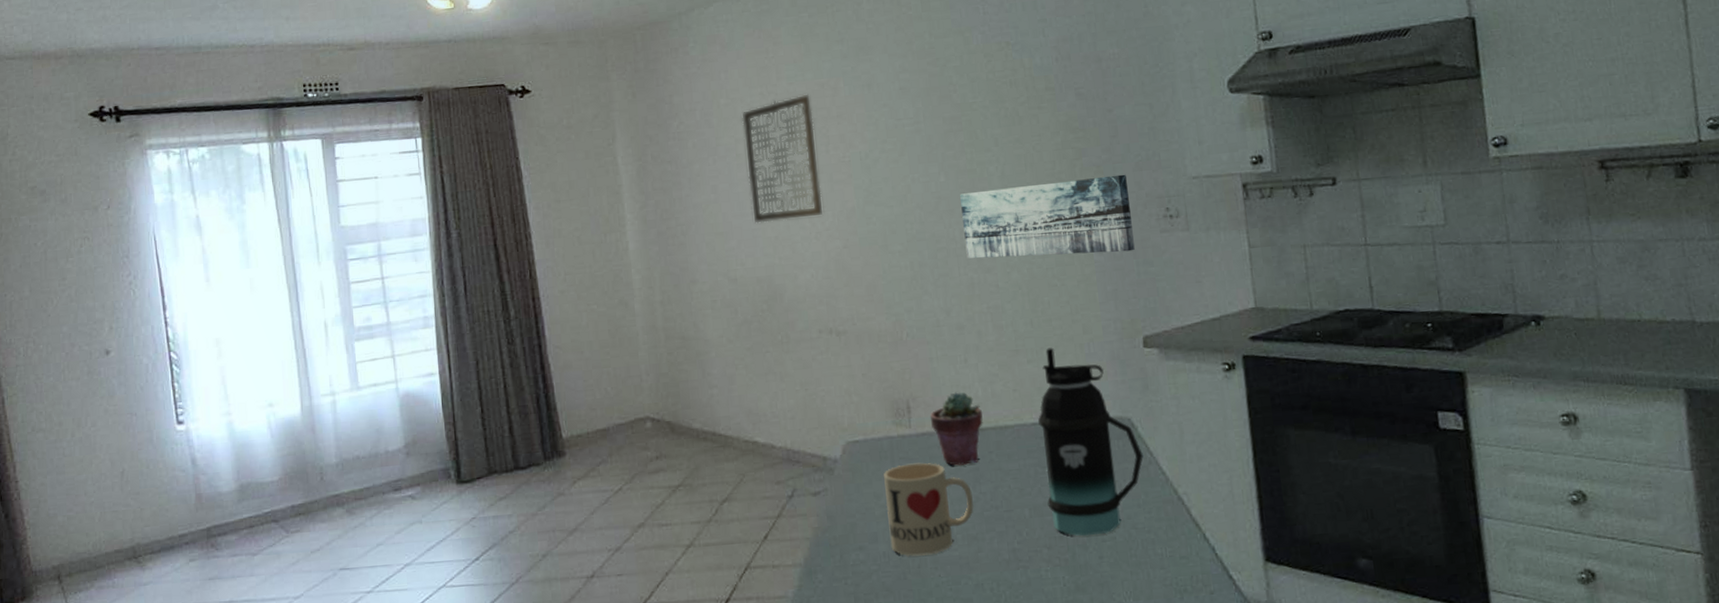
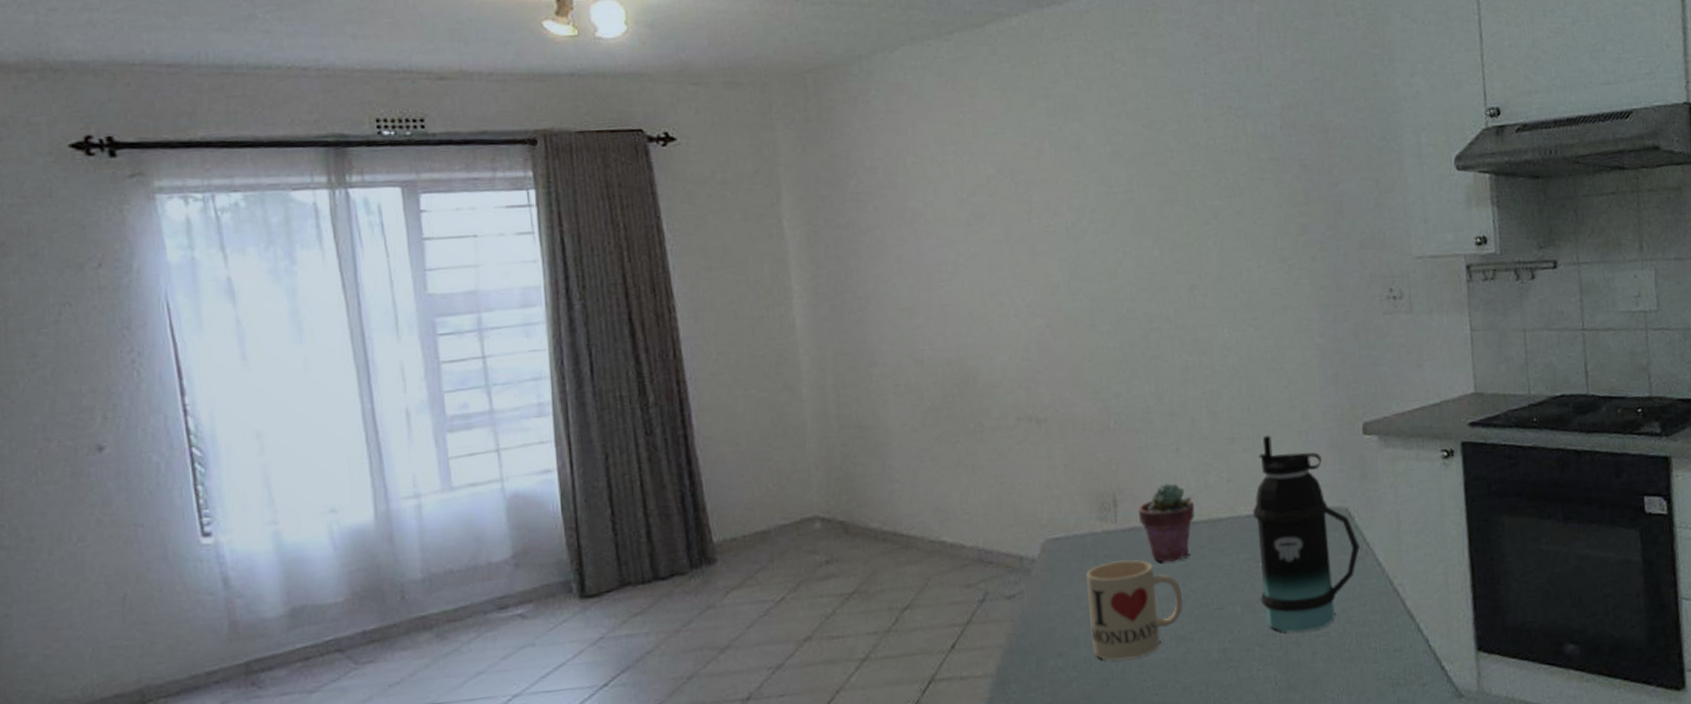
wall art: present [742,94,822,224] -> none [932,154,1023,299]
wall art: present [960,174,1135,259] -> none [1175,252,1357,340]

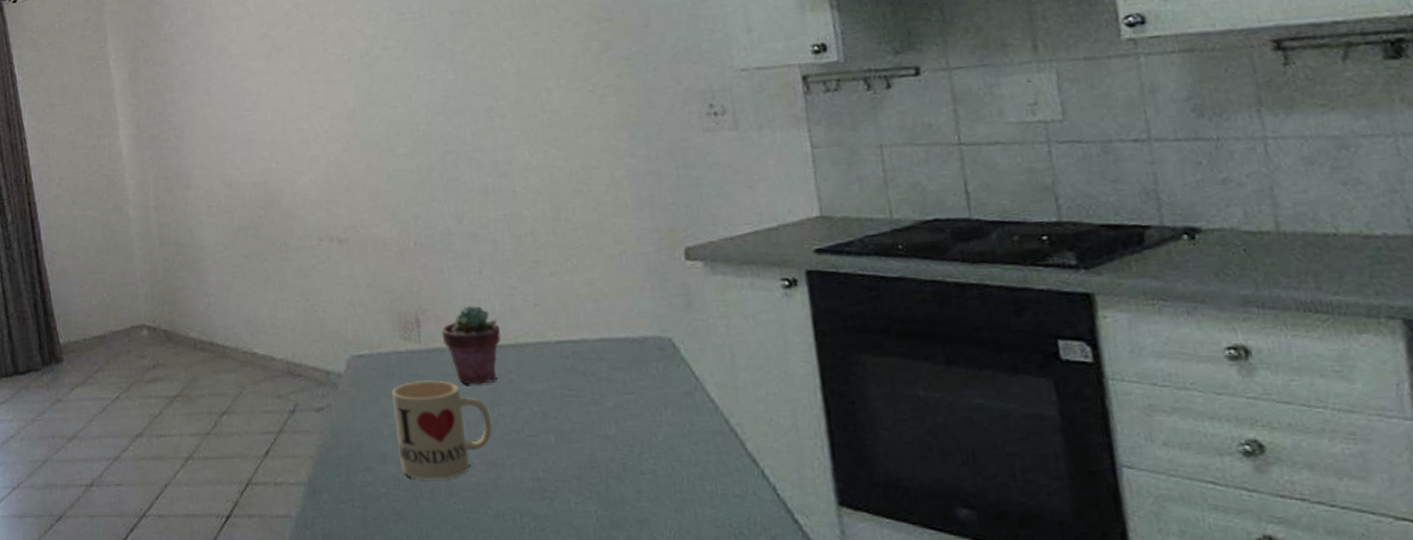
bottle: present [1253,435,1360,633] -> none [563,259,688,467]

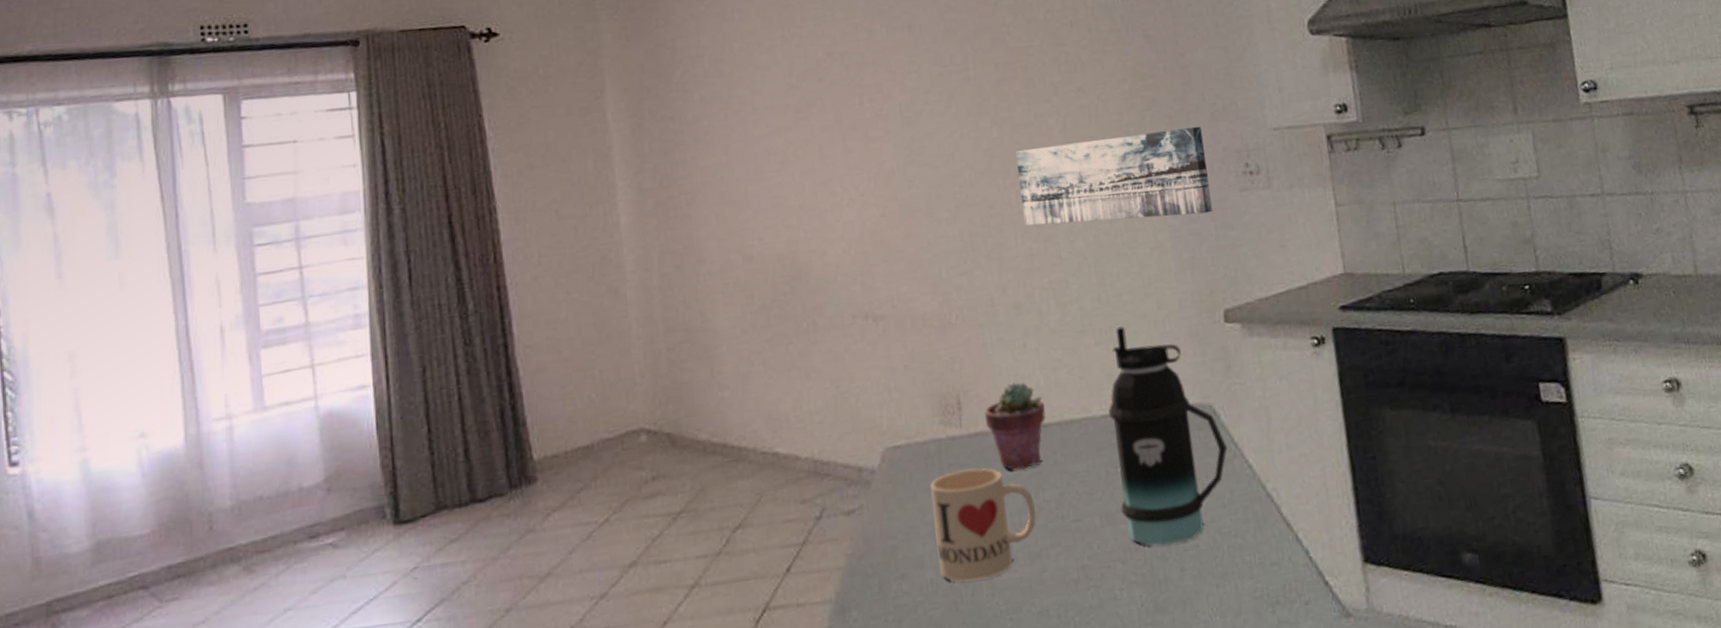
wall art: none [470,67,673,162] -> present [1016,126,1213,226]
bottle: none [563,259,688,467] -> present [1108,326,1227,546]

